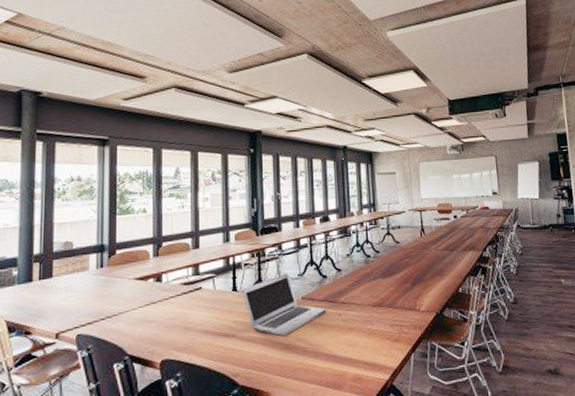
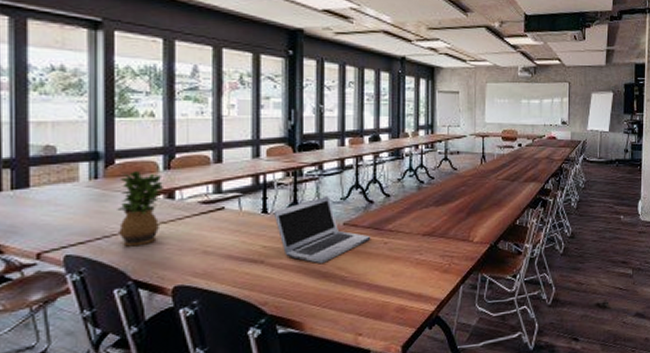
potted plant: none [117,258,154,326] -> present [117,170,165,247]

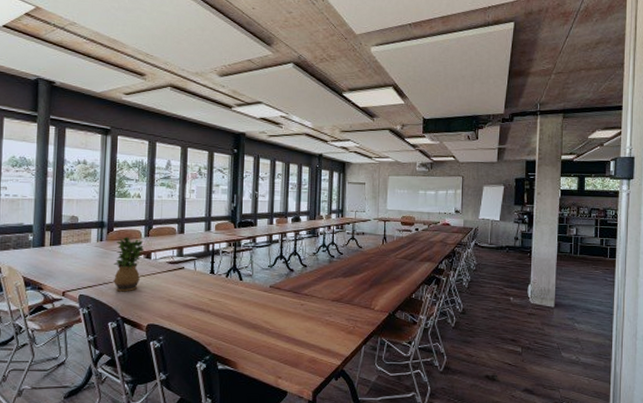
laptop: present [273,195,371,264] -> none [218,263,291,317]

